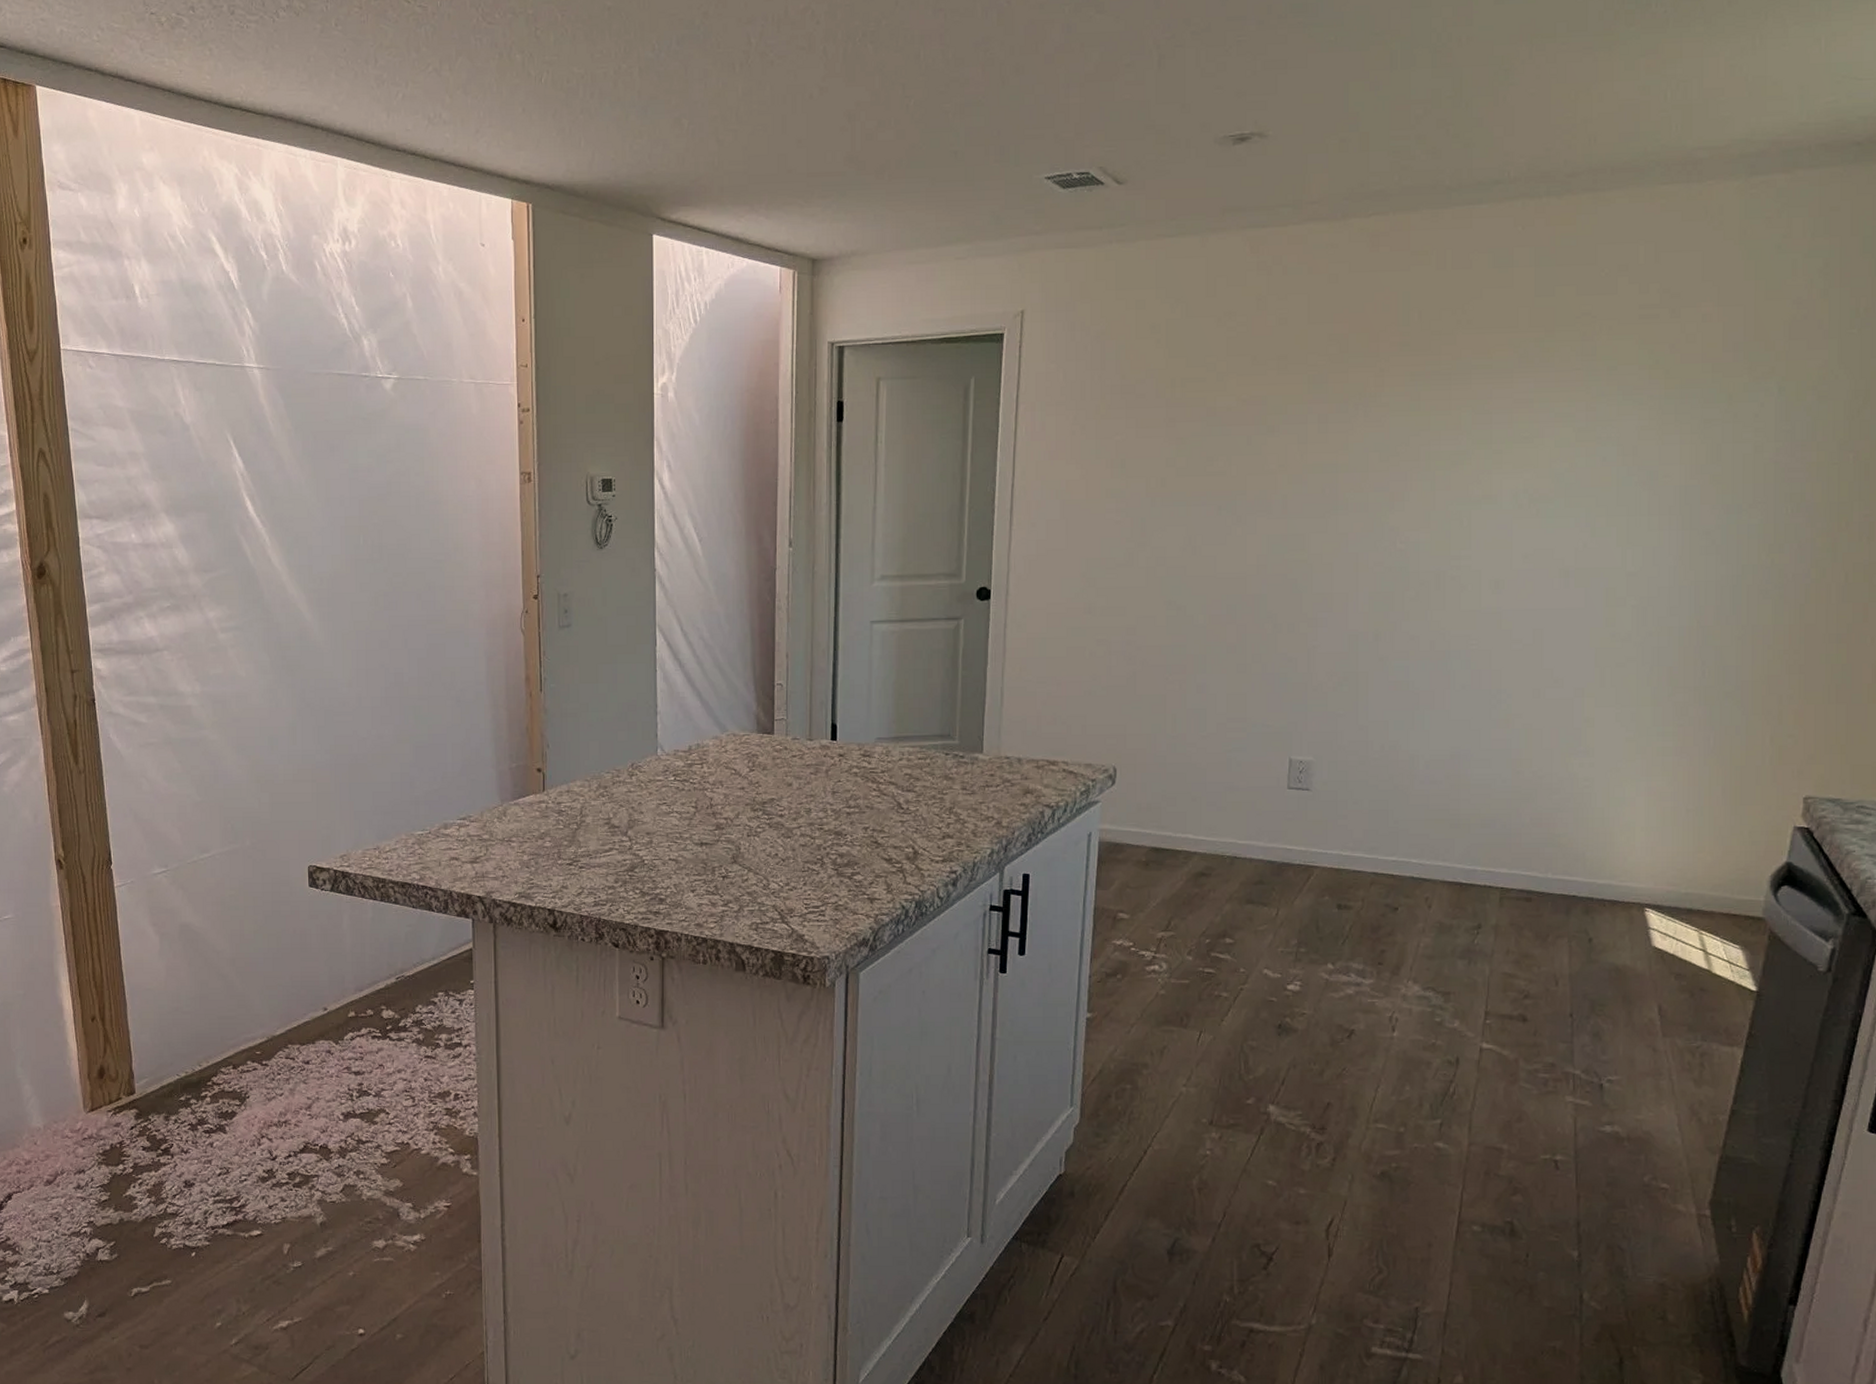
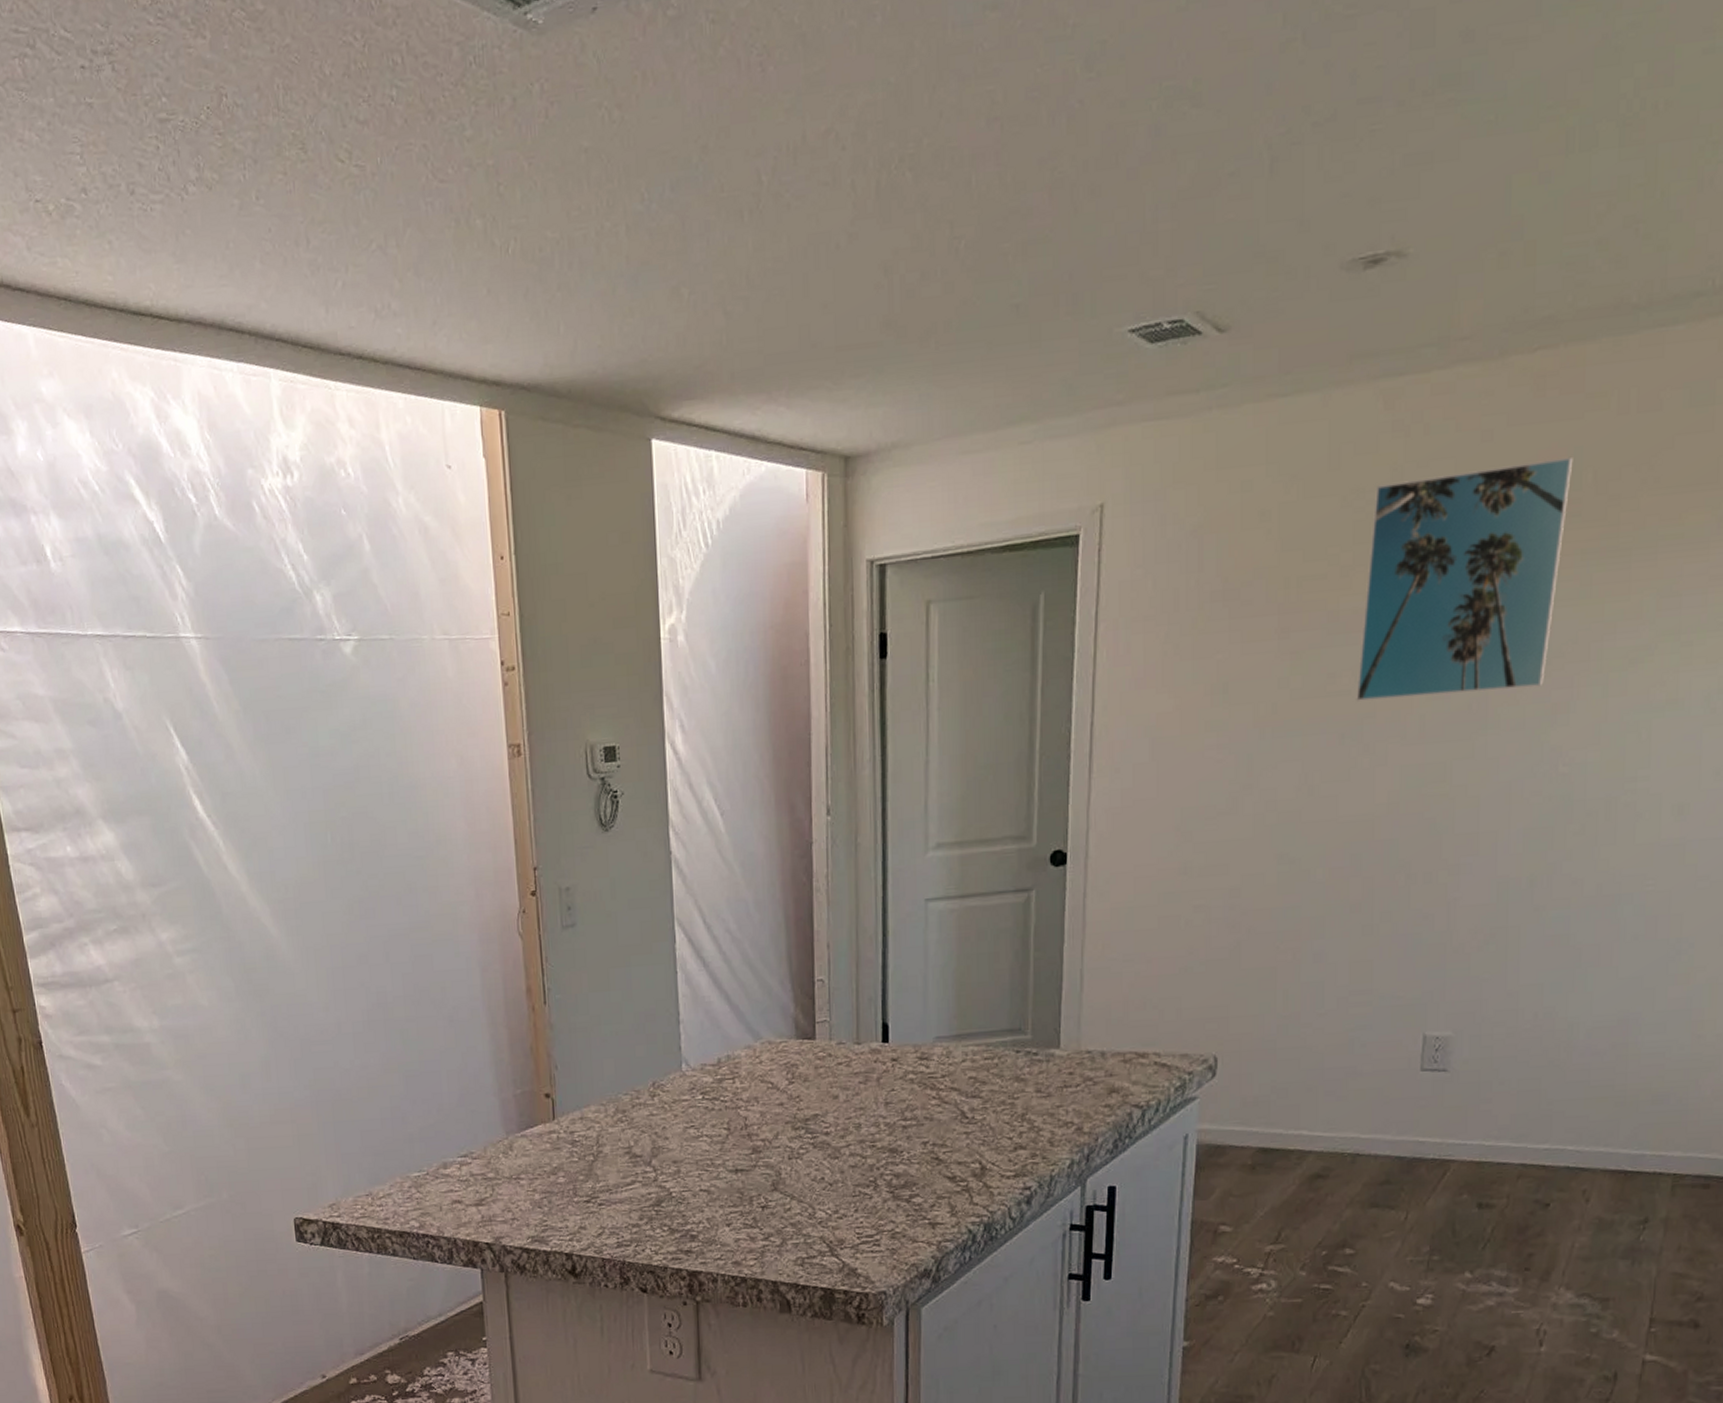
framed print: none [1230,299,1402,481] -> present [1356,456,1573,701]

